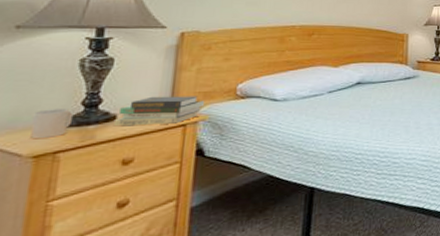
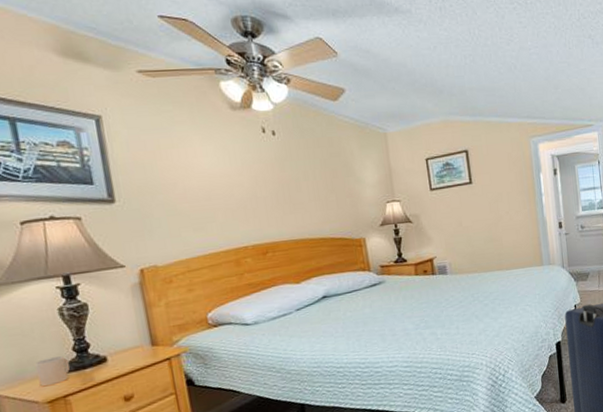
books: present [113,96,205,127] -> none [105,329,182,368]

